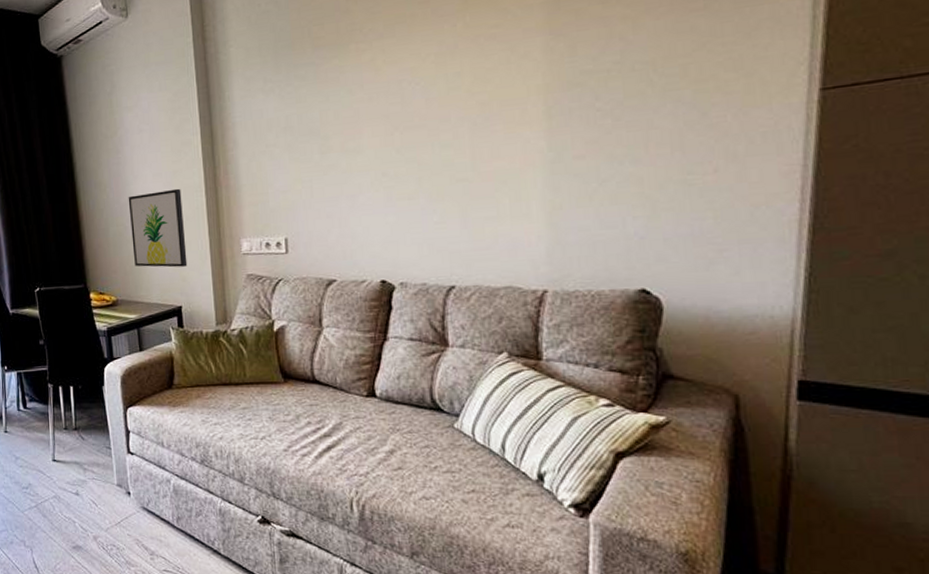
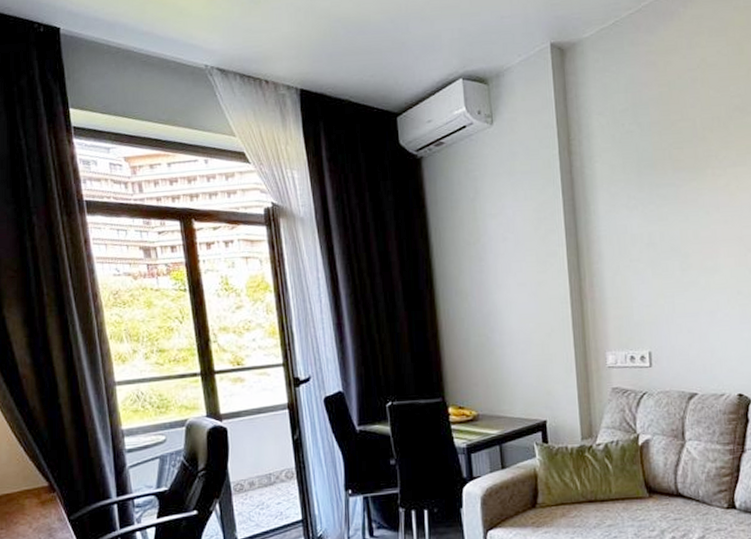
wall art: present [128,188,188,268] -> none [491,299,553,381]

